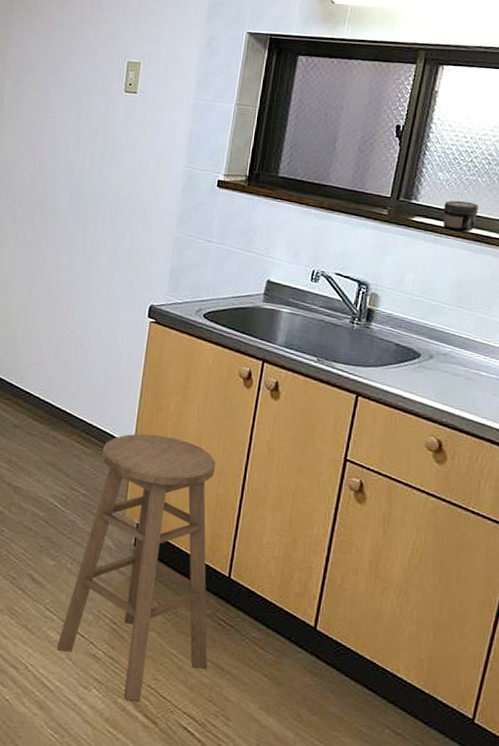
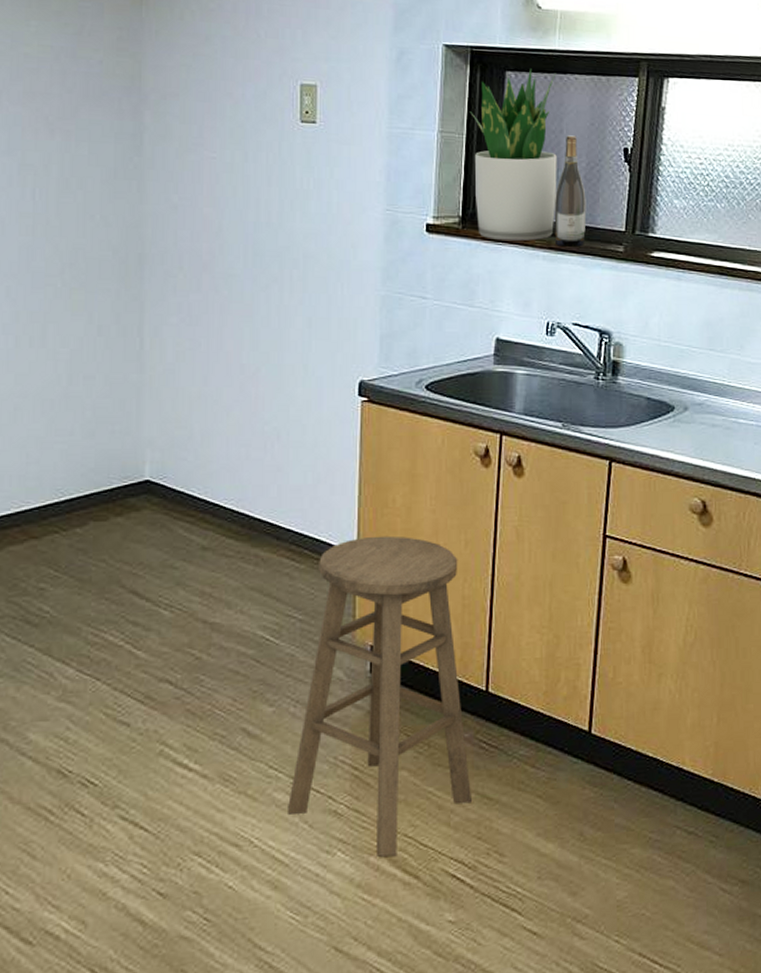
planter: none [261,54,342,201] -> present [470,68,557,242]
wine bottle: none [326,112,358,209] -> present [554,135,587,248]
jar: present [443,200,478,232] -> none [683,230,720,265]

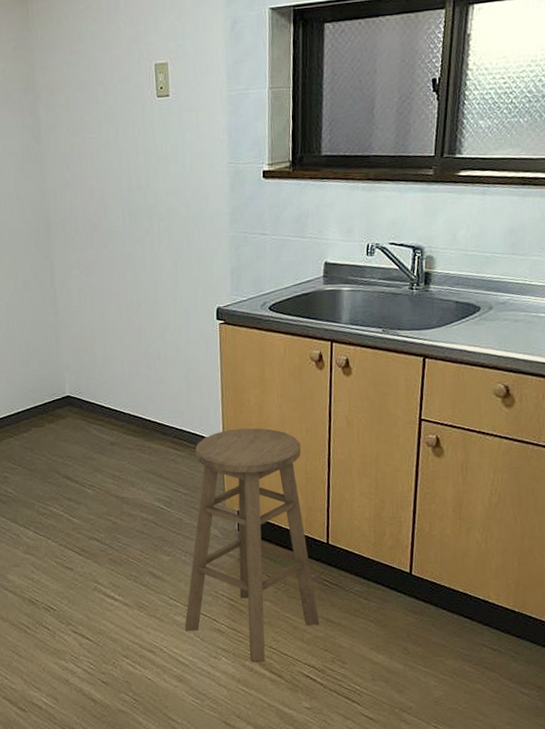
planter: present [470,68,557,242] -> none [295,17,373,178]
wine bottle: present [554,135,587,248] -> none [370,73,400,177]

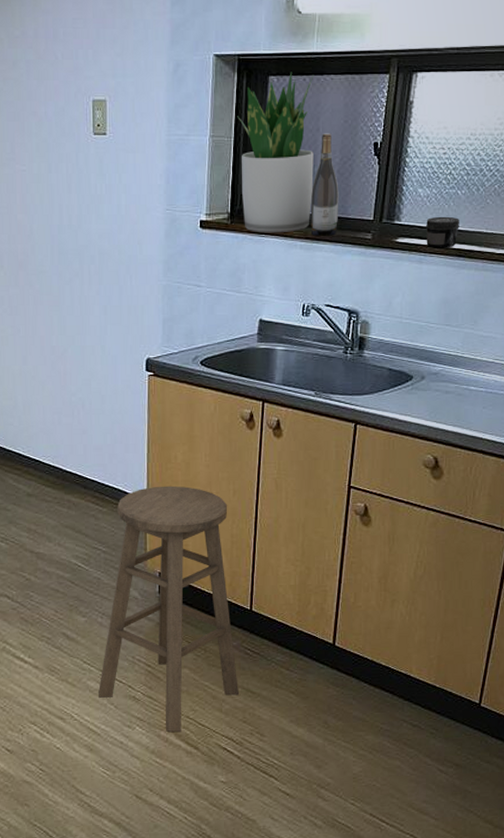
planter: none [295,17,373,178] -> present [238,72,314,233]
wine bottle: none [370,73,400,177] -> present [310,133,339,237]
jar: none [487,145,523,179] -> present [425,216,459,248]

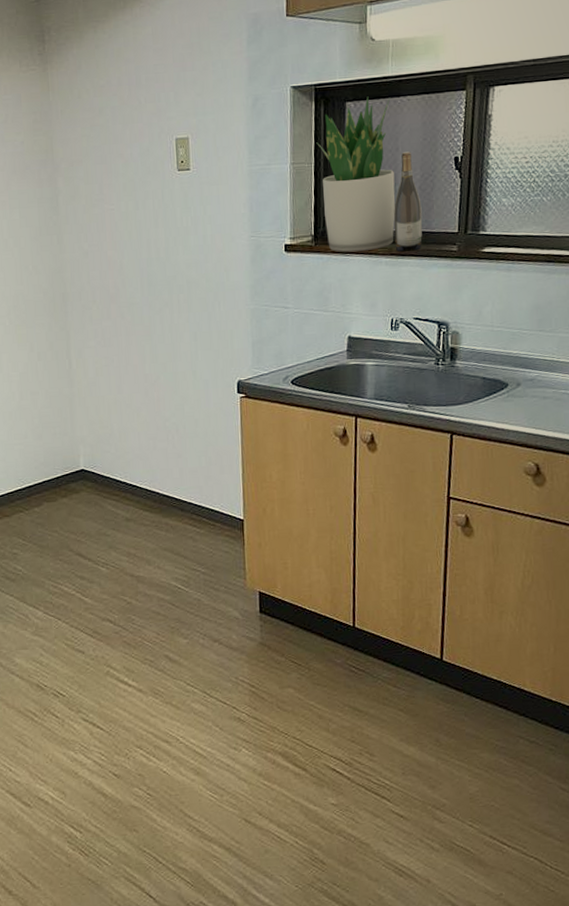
bar stool: present [98,485,239,732] -> none [203,504,345,753]
jar: present [425,216,459,248] -> none [511,223,547,256]

